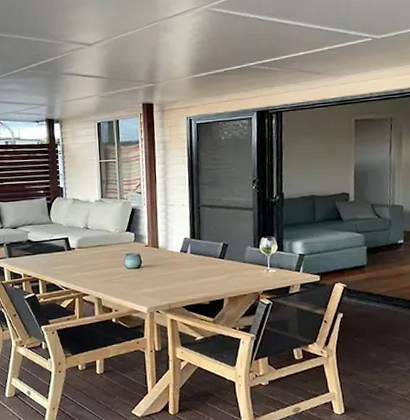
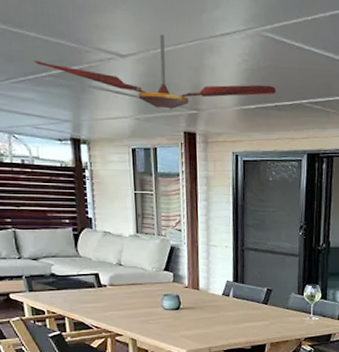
ceiling fan: none [17,22,225,86] -> present [33,34,276,110]

